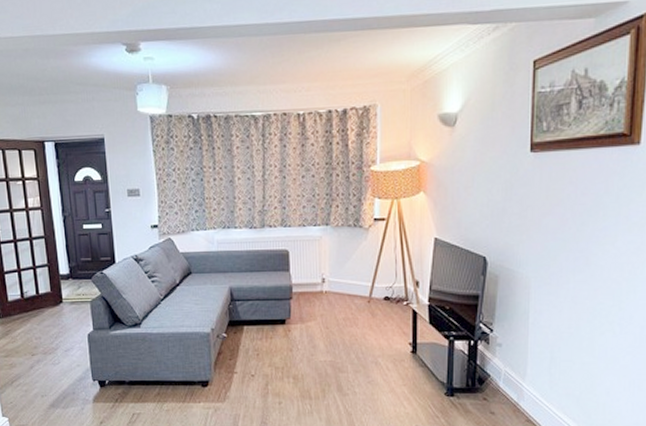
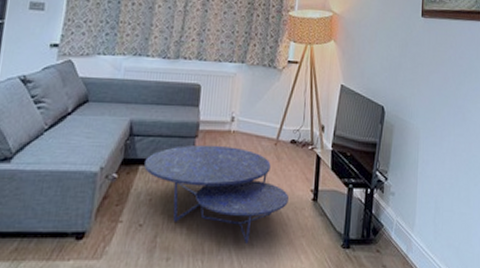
nesting table: none [248,305,386,391] -> present [144,144,289,244]

